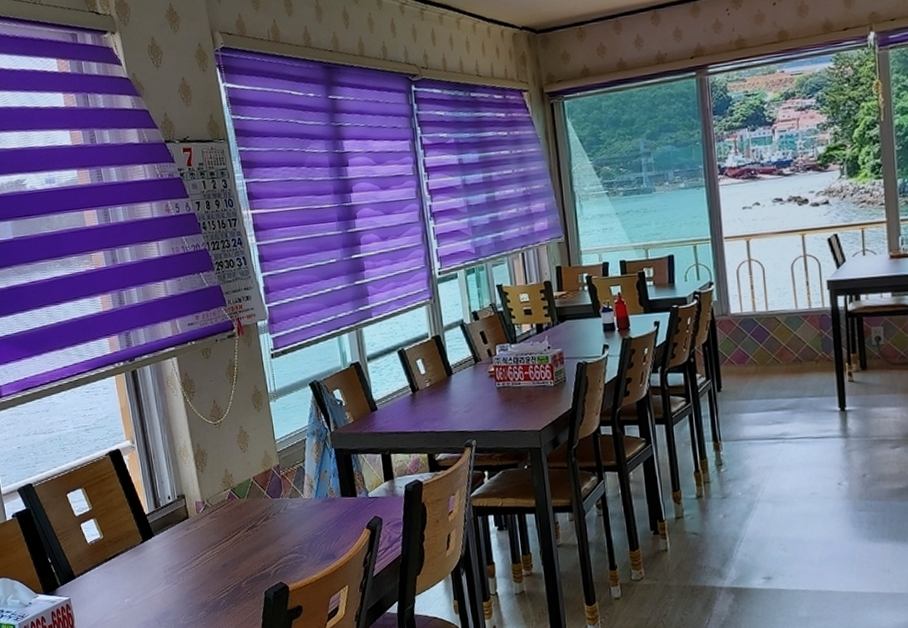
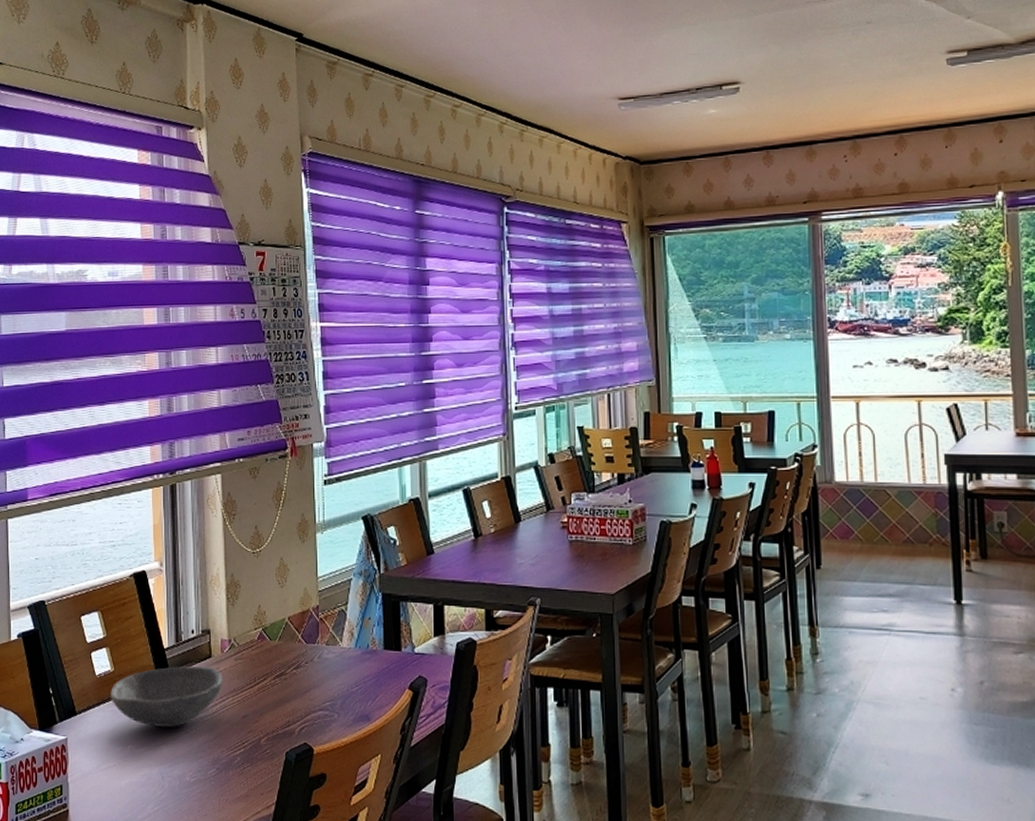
bowl: none [102,526,202,581] -> present [110,666,223,727]

